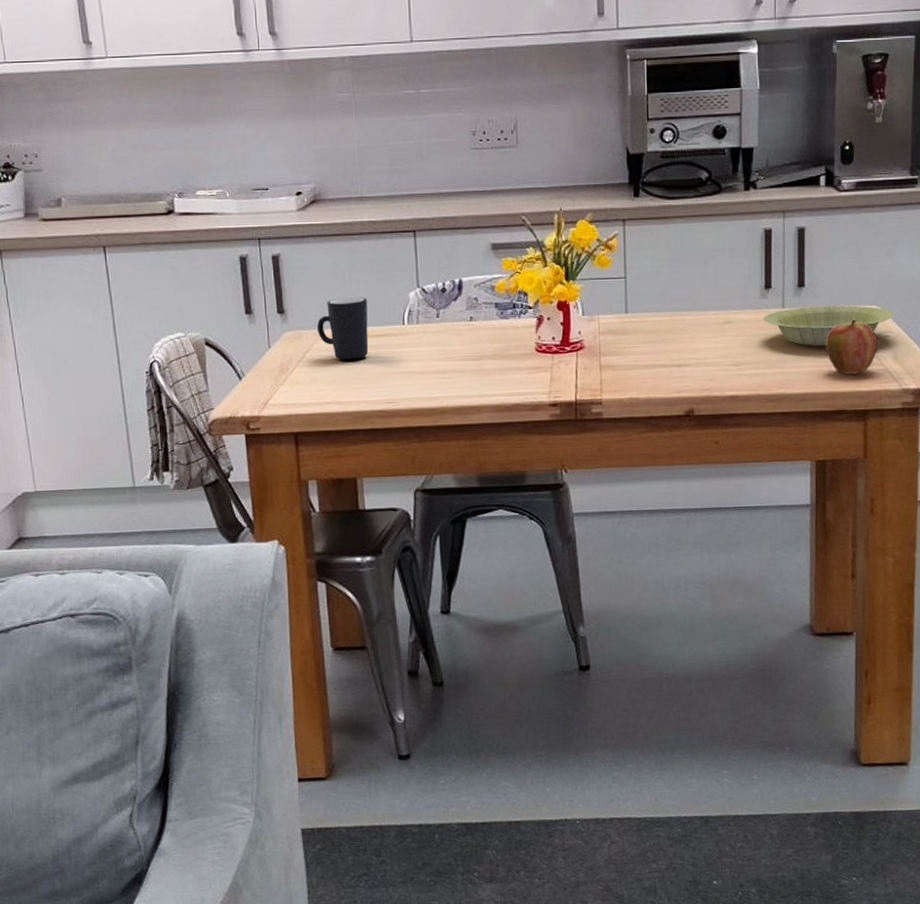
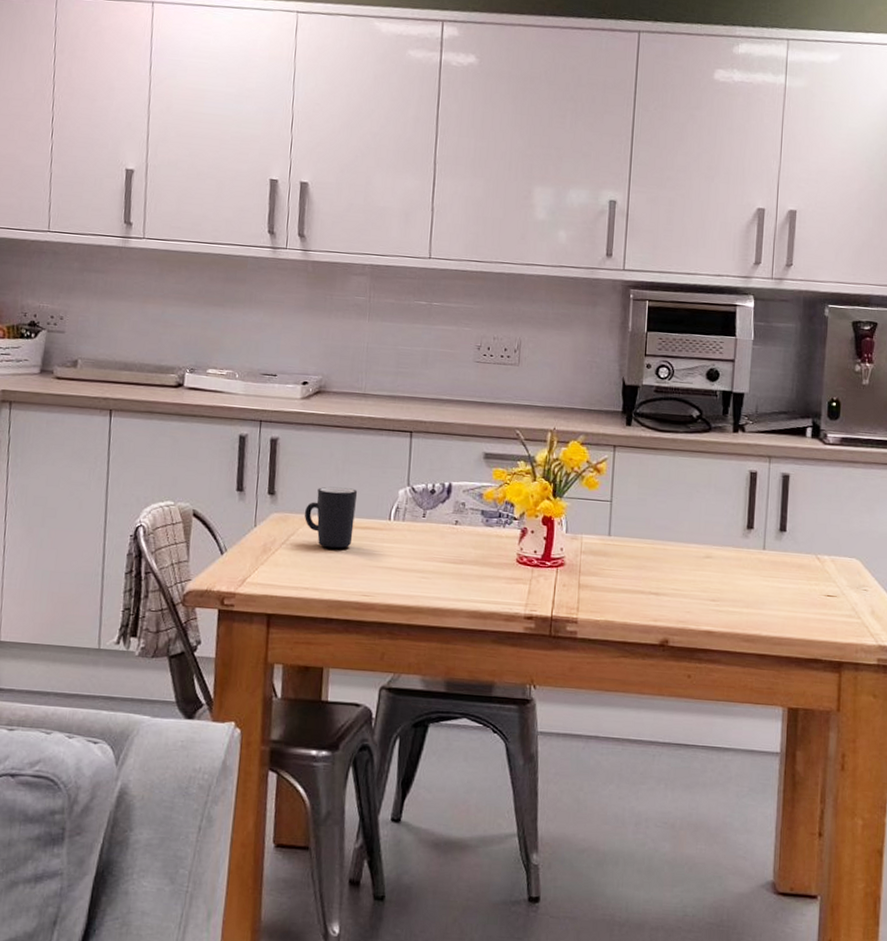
bowl: present [763,305,894,347] -> none [744,551,873,593]
apple: present [825,319,878,375] -> none [803,569,856,625]

